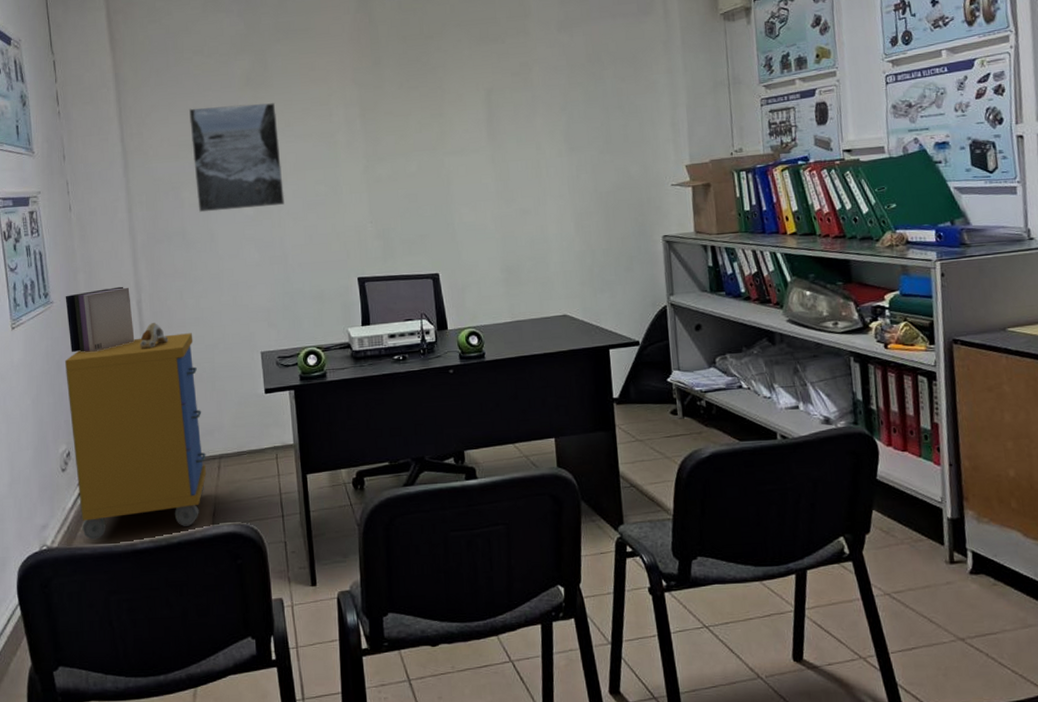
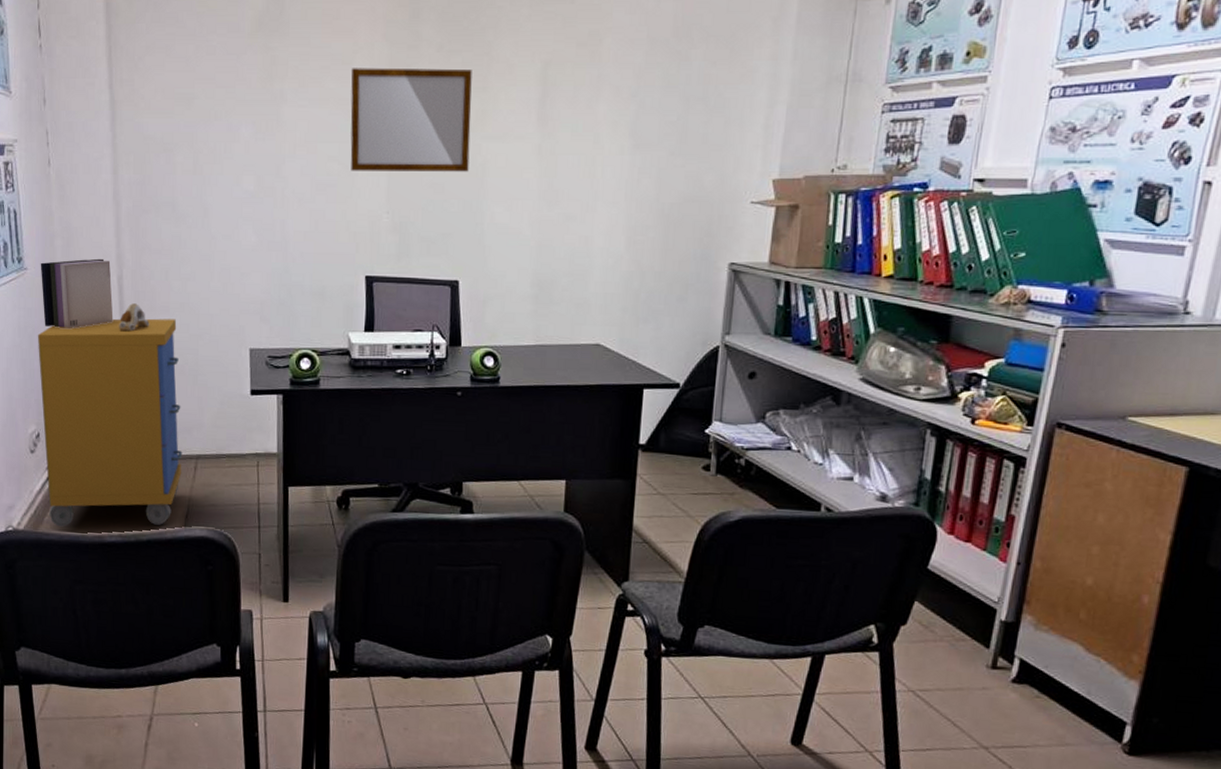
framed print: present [188,103,285,213] -> none [188,54,292,183]
writing board: none [328,101,436,191] -> present [350,67,472,172]

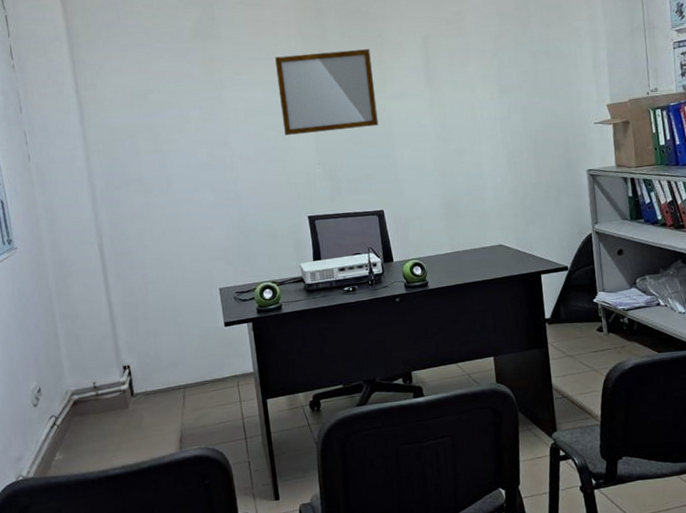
storage cabinet: present [37,318,183,527] -> none [31,273,173,469]
books: present [40,258,114,329] -> none [28,231,98,295]
mechanical component: present [118,303,150,332] -> none [103,264,131,290]

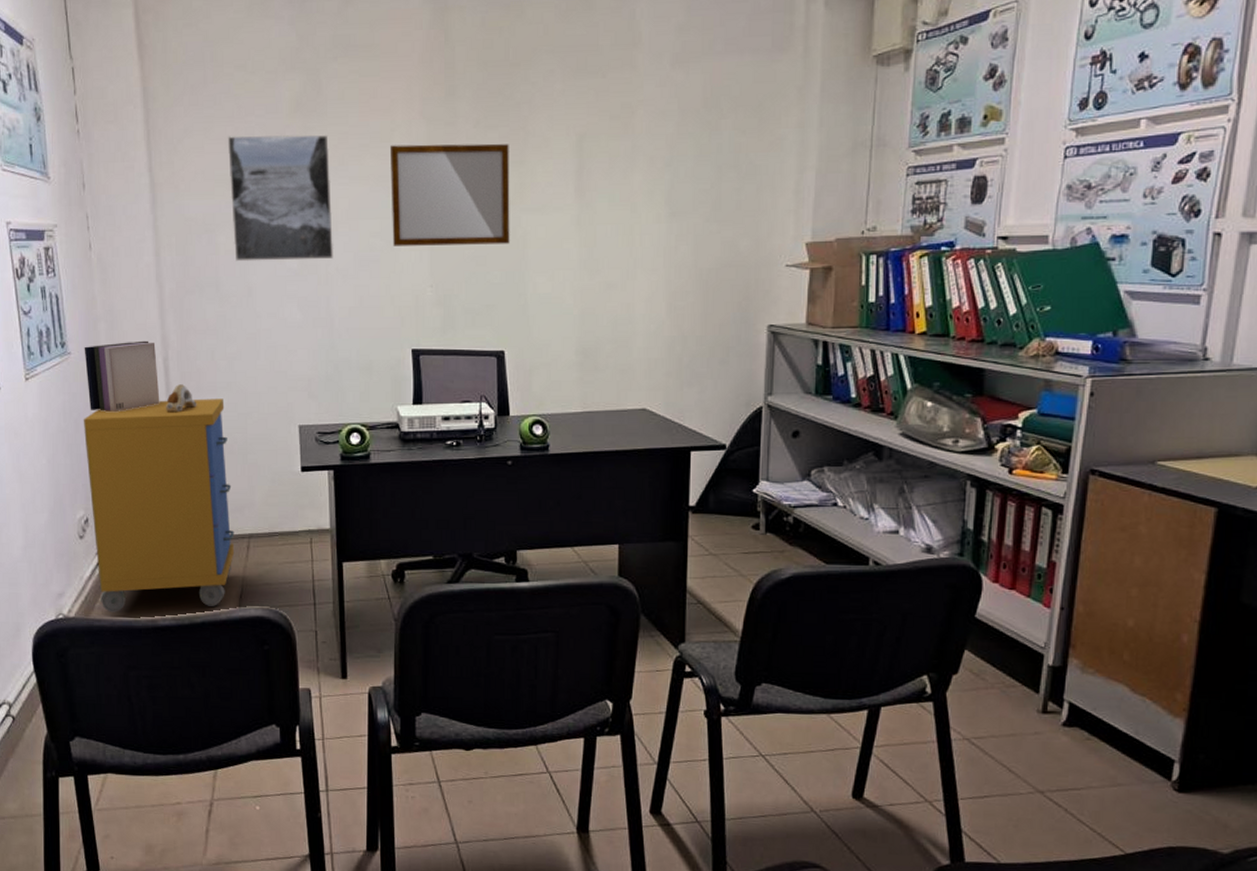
books: none [28,231,98,295] -> present [84,340,160,411]
storage cabinet: none [31,273,173,469] -> present [83,398,235,612]
mechanical component: none [103,264,131,290] -> present [165,384,197,413]
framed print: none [140,53,237,159] -> present [227,134,334,262]

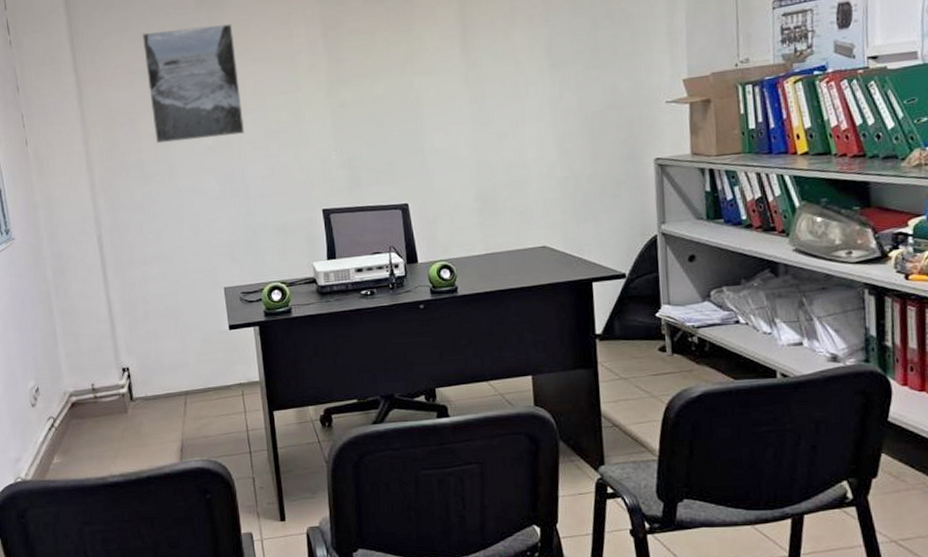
storage cabinet: present [83,398,235,612] -> none [29,268,173,473]
books: present [84,340,160,411] -> none [26,221,97,289]
mechanical component: present [165,384,197,413] -> none [102,258,131,285]
writing board: present [389,143,510,246] -> none [288,16,405,117]

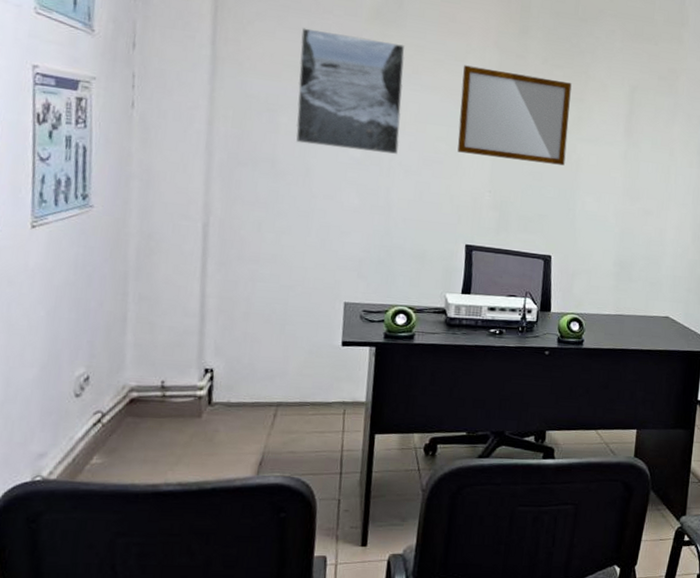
writing board: none [288,16,405,117] -> present [457,65,572,166]

